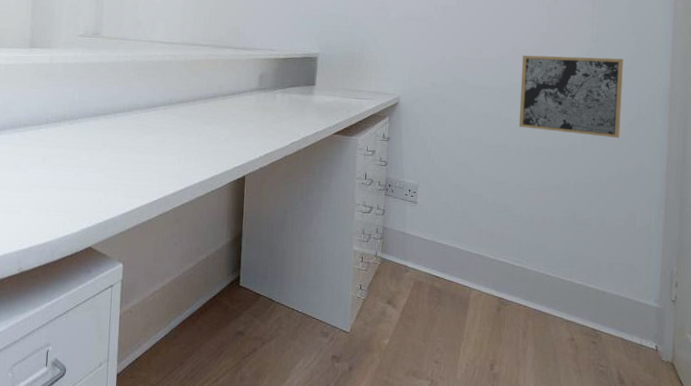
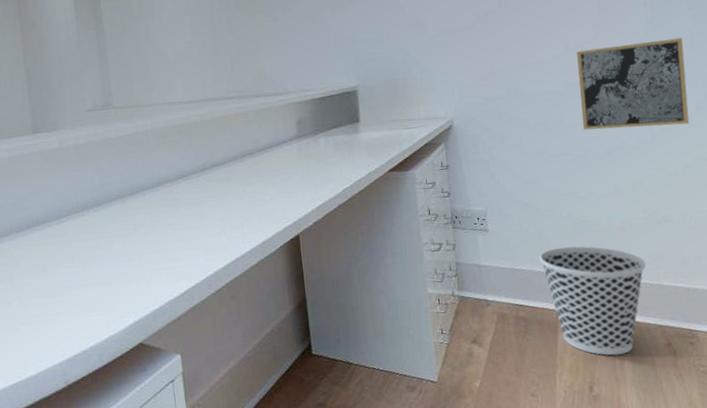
wastebasket: none [461,230,560,340] -> present [539,246,646,356]

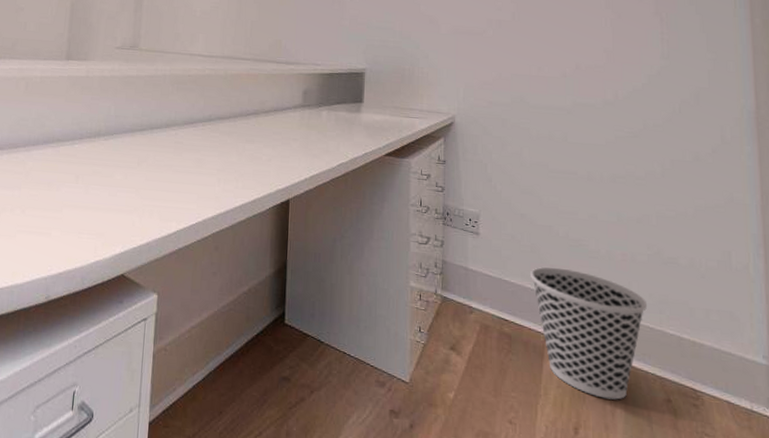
wall art: present [577,38,689,130] -> none [587,72,704,166]

